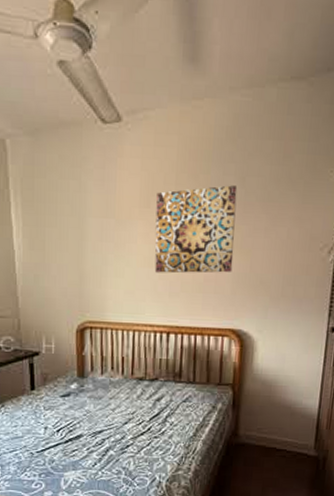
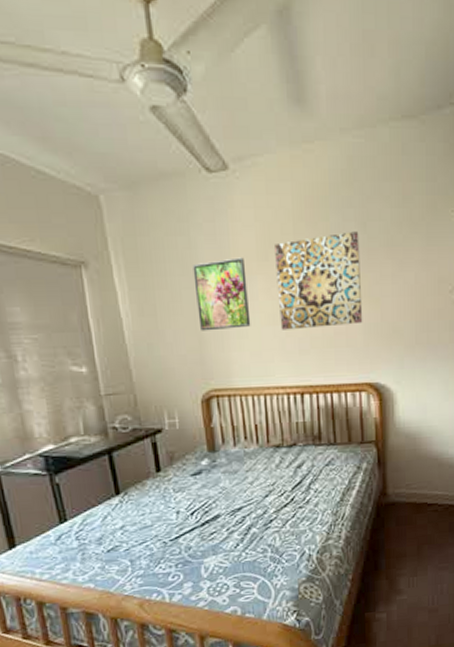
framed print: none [80,203,128,268] -> present [192,257,251,331]

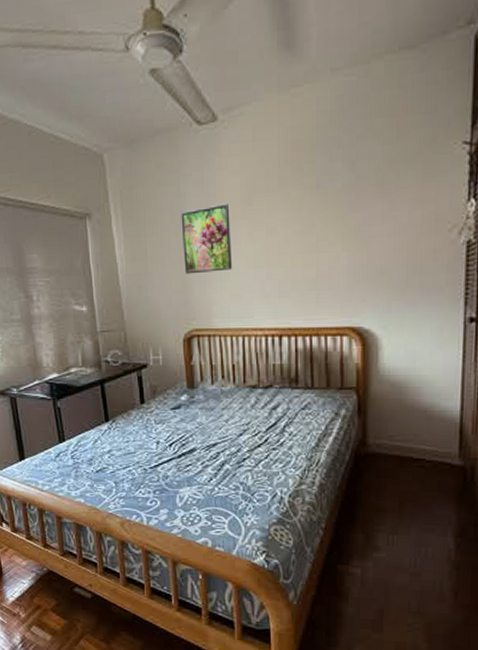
wall art: present [275,231,363,330] -> none [259,172,348,273]

